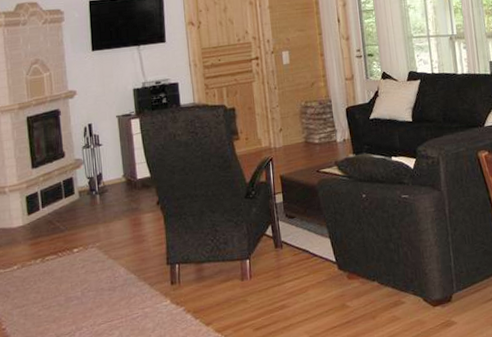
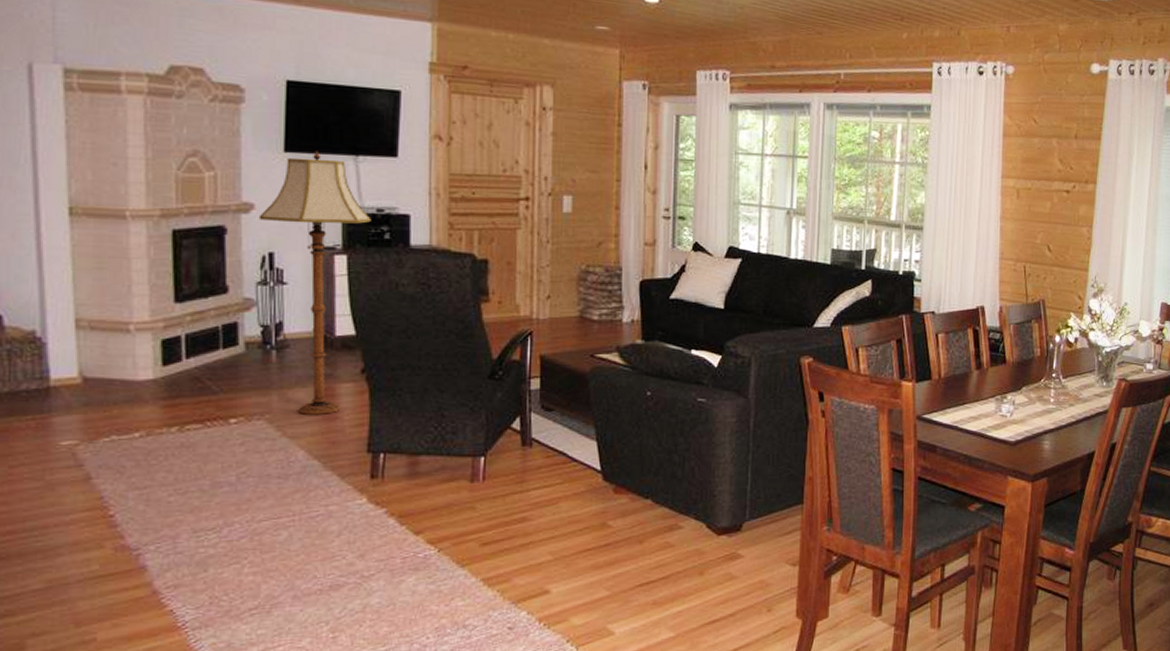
floor lamp: none [79,47,153,241] -> present [258,151,371,415]

